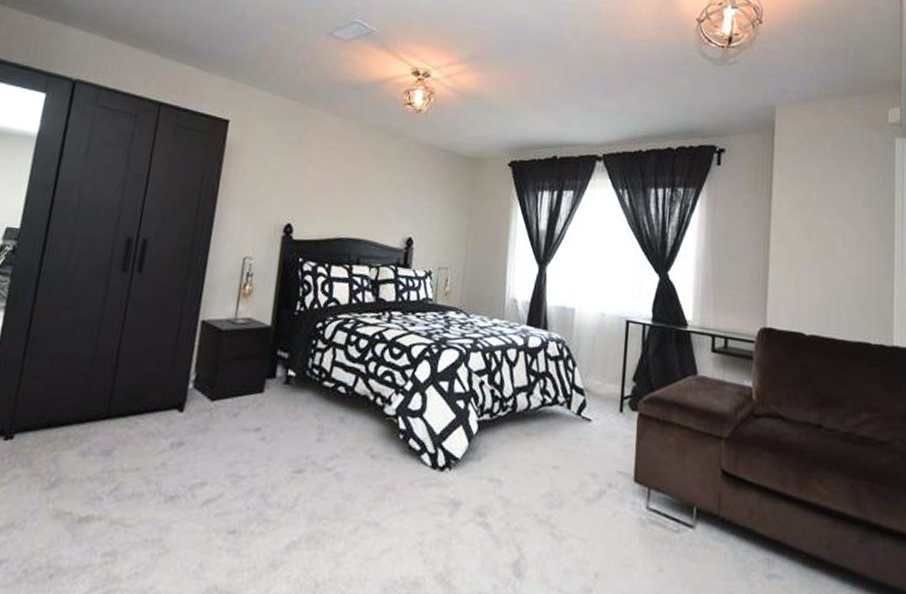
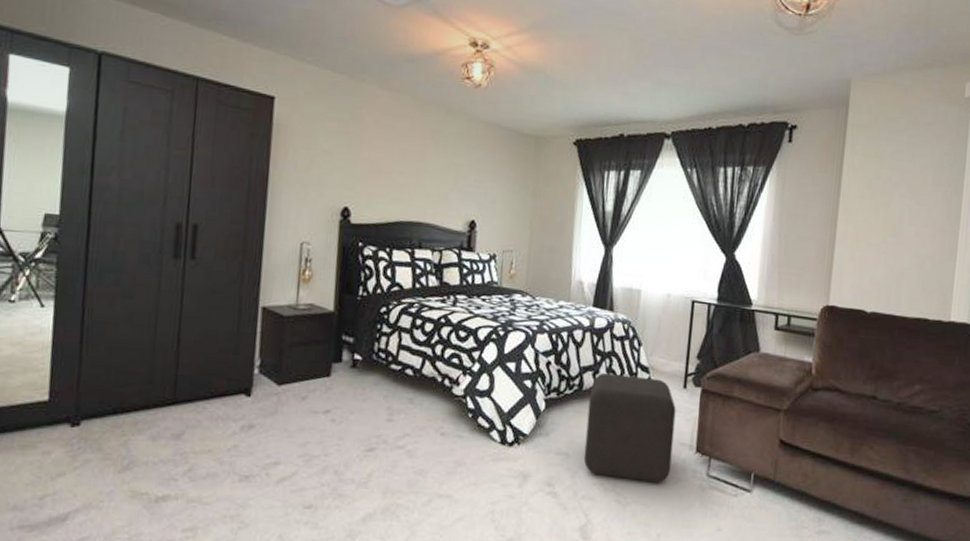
cube: none [517,394,613,516] -> present [583,372,676,483]

